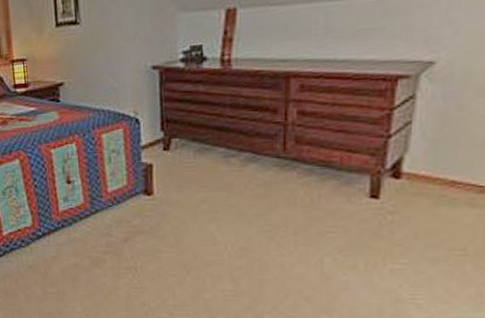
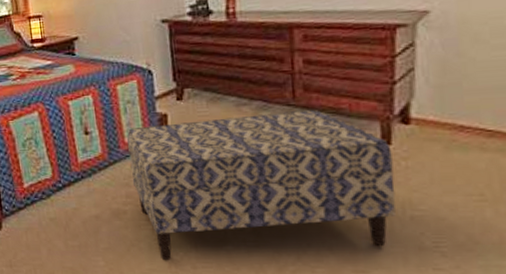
bench: none [110,161,379,309] -> present [127,109,396,261]

